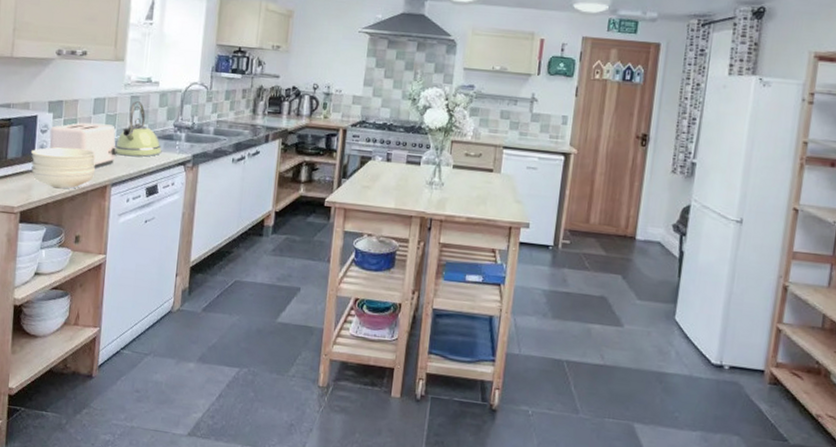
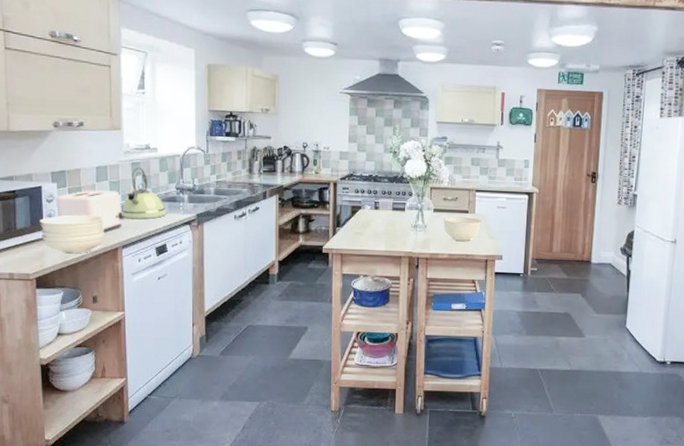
bowl: none [463,175,508,205] -> present [443,217,482,242]

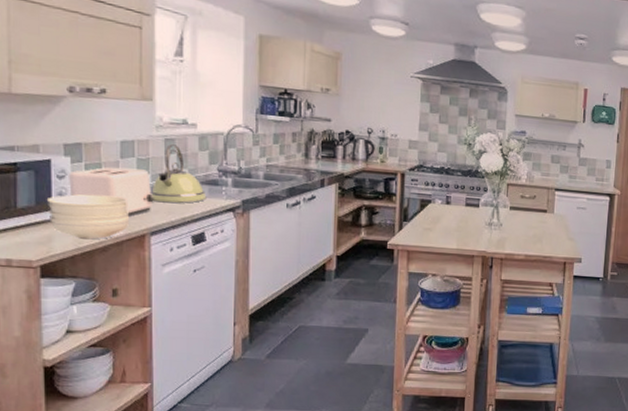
bowl: present [443,217,482,242] -> none [520,215,561,243]

